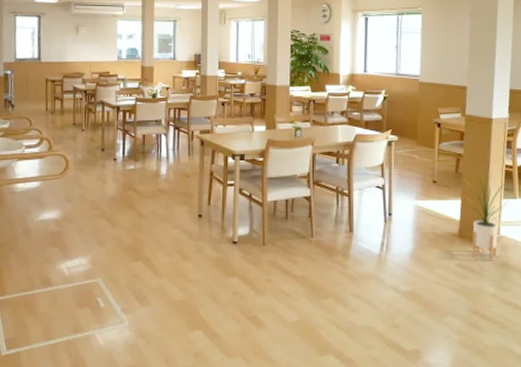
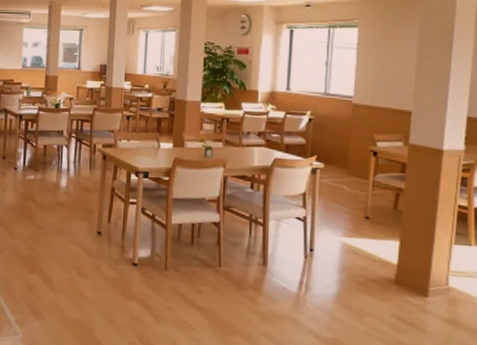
house plant: present [465,171,508,261] -> none [405,210,460,316]

